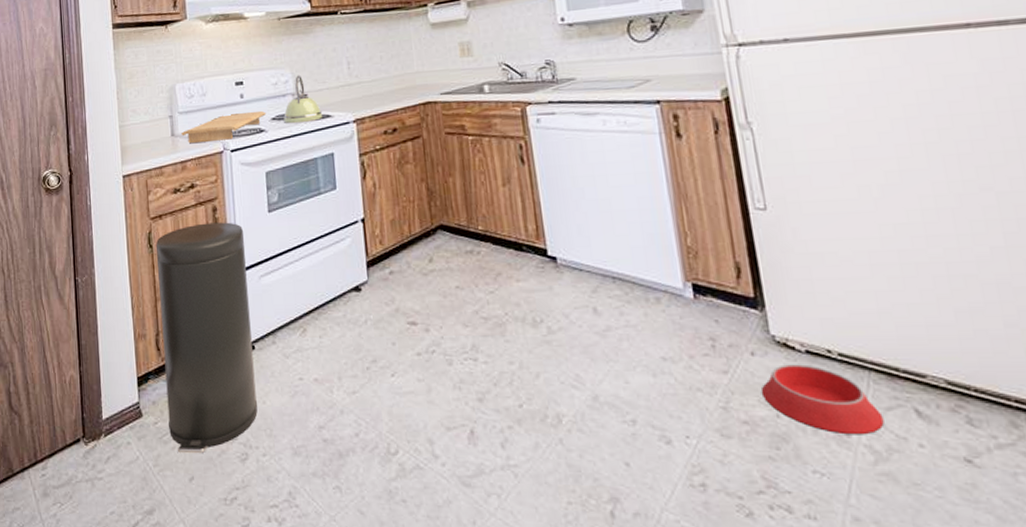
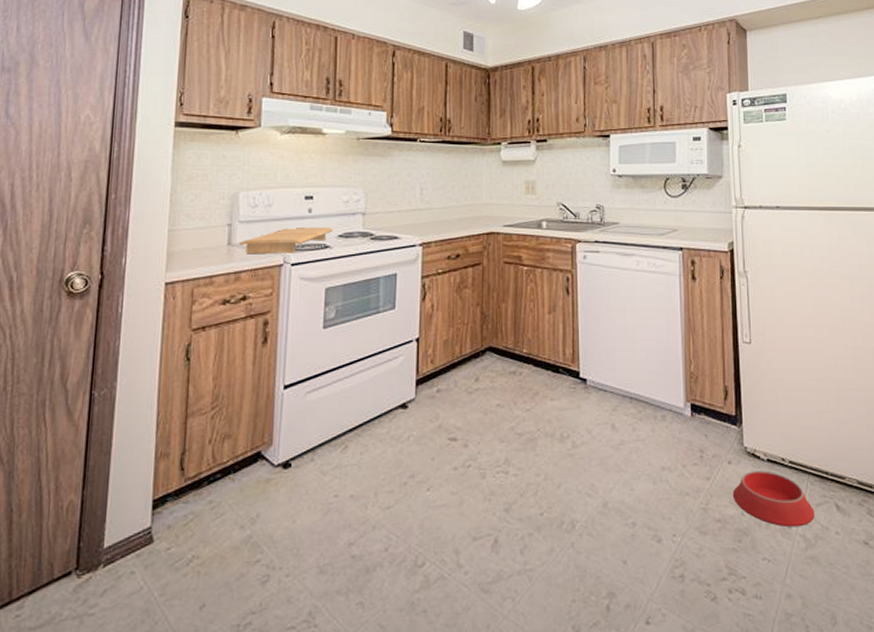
pedal bin: present [155,222,258,454] -> none [183,336,294,580]
kettle: present [283,75,323,124] -> none [351,195,391,242]

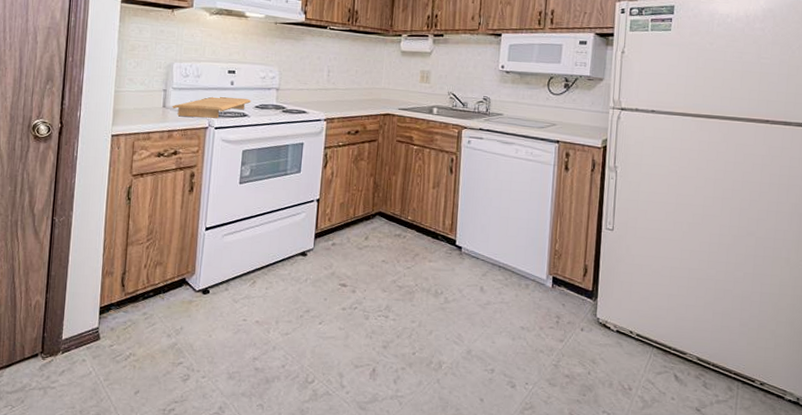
pet bowl: present [733,470,815,526] -> none [583,338,654,389]

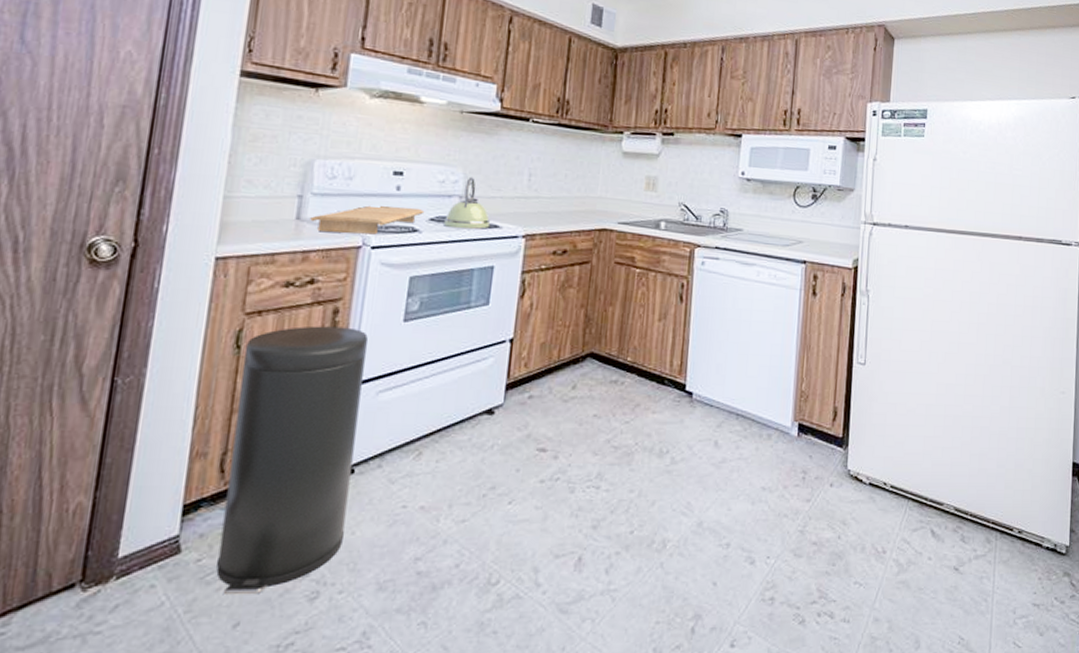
pedal bin: none [123,185,215,373] -> present [216,326,368,596]
kettle: none [266,73,300,115] -> present [444,176,491,230]

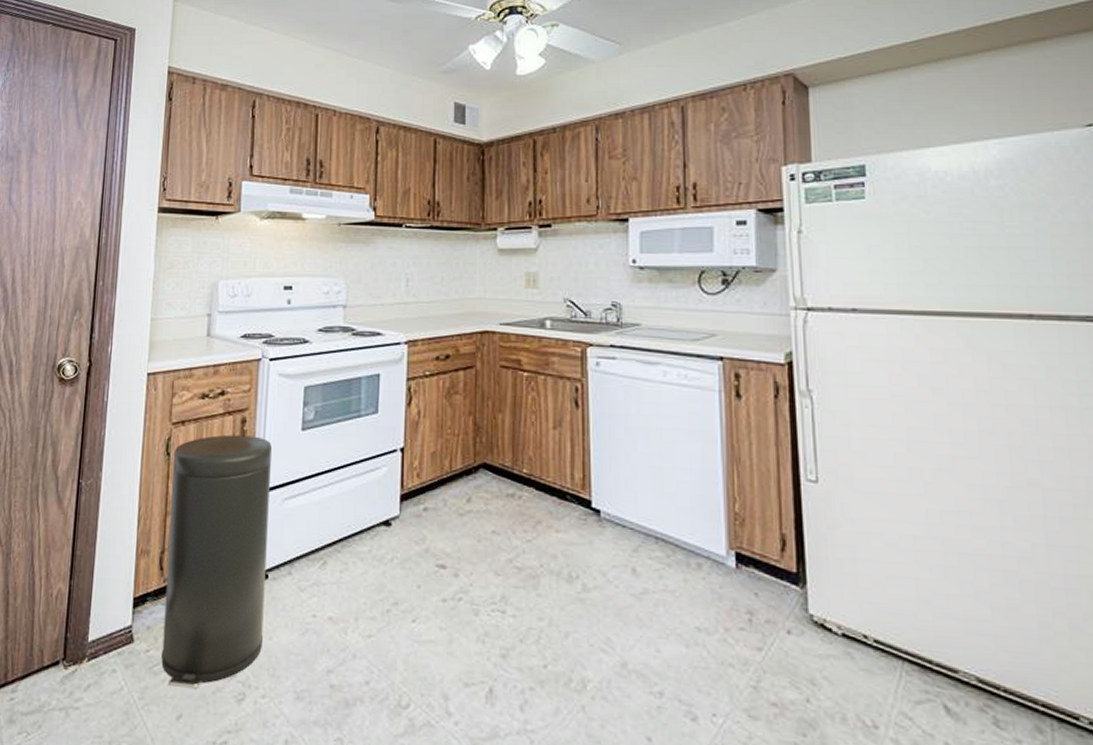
cutting board: present [310,205,425,235] -> none [218,319,313,347]
kettle: present [444,176,491,230] -> none [331,286,374,339]

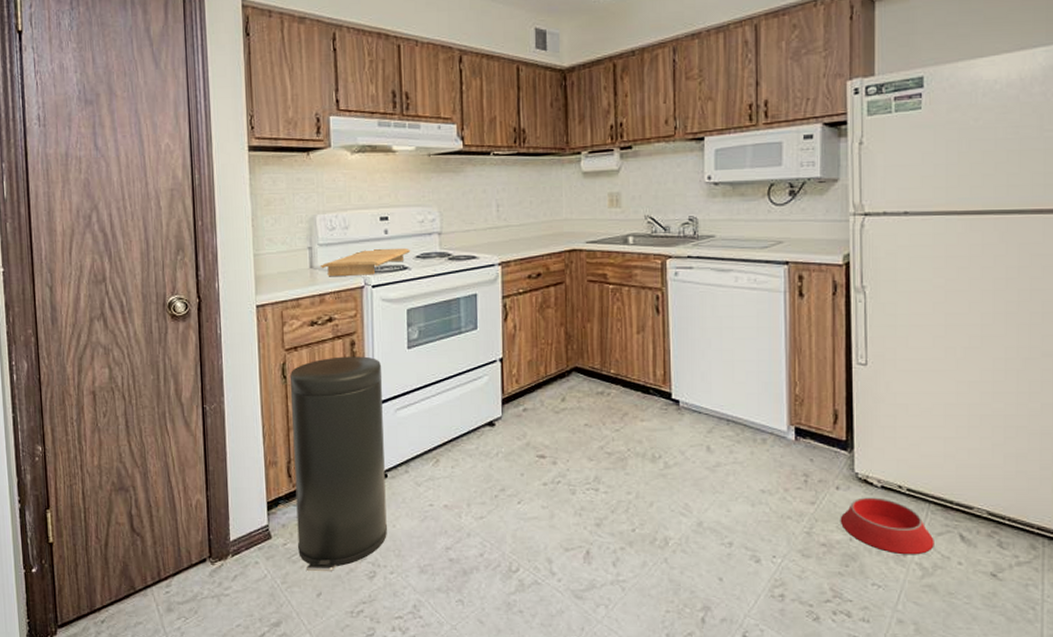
cutting board: none [218,319,313,347] -> present [321,247,411,277]
pet bowl: none [795,646,913,727] -> present [841,497,934,554]

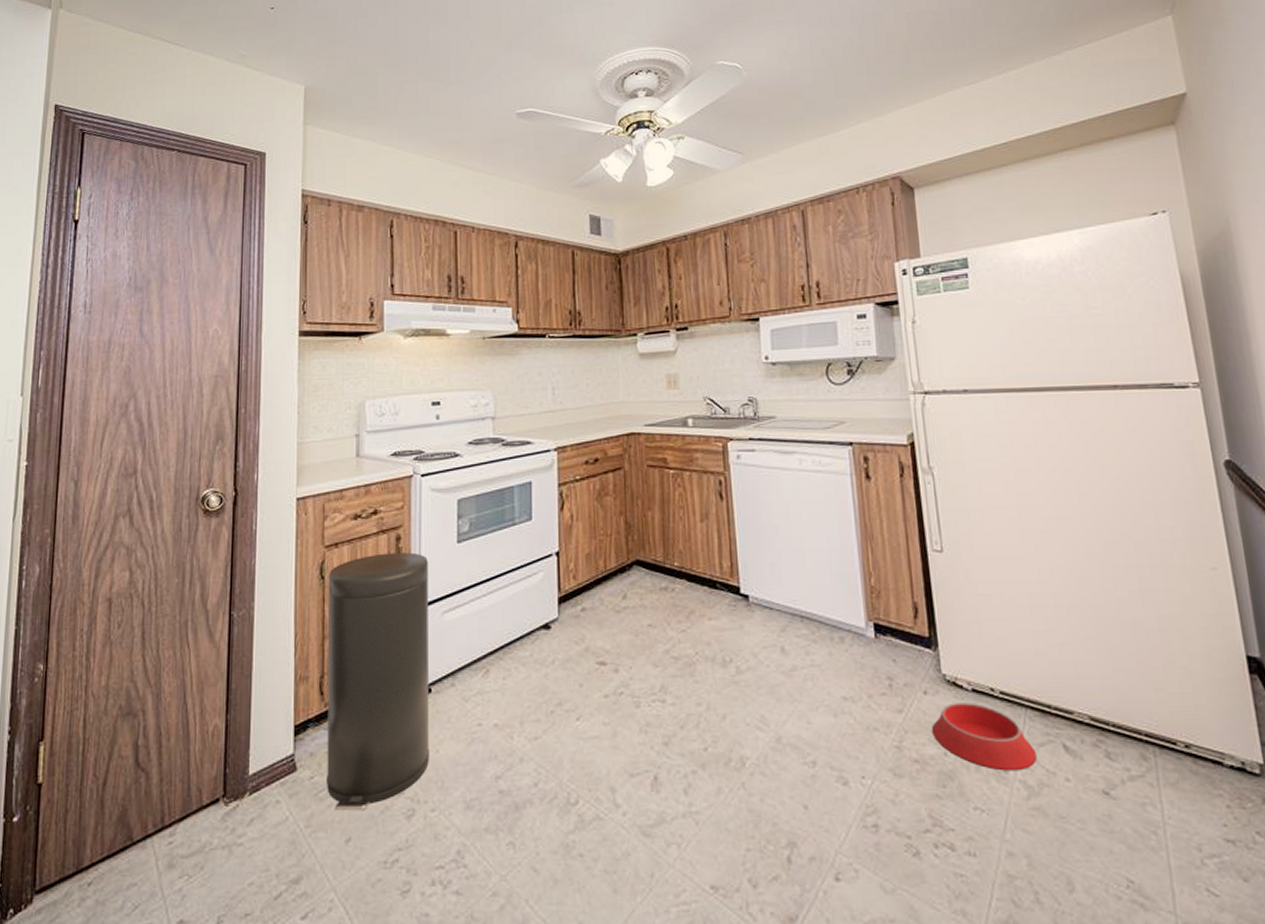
cutting board: present [321,247,411,277] -> none [368,433,463,466]

